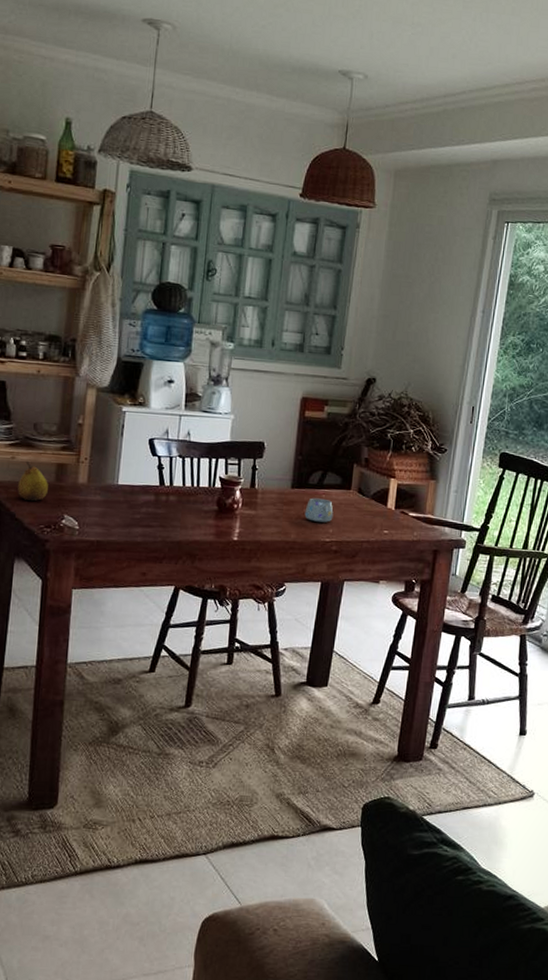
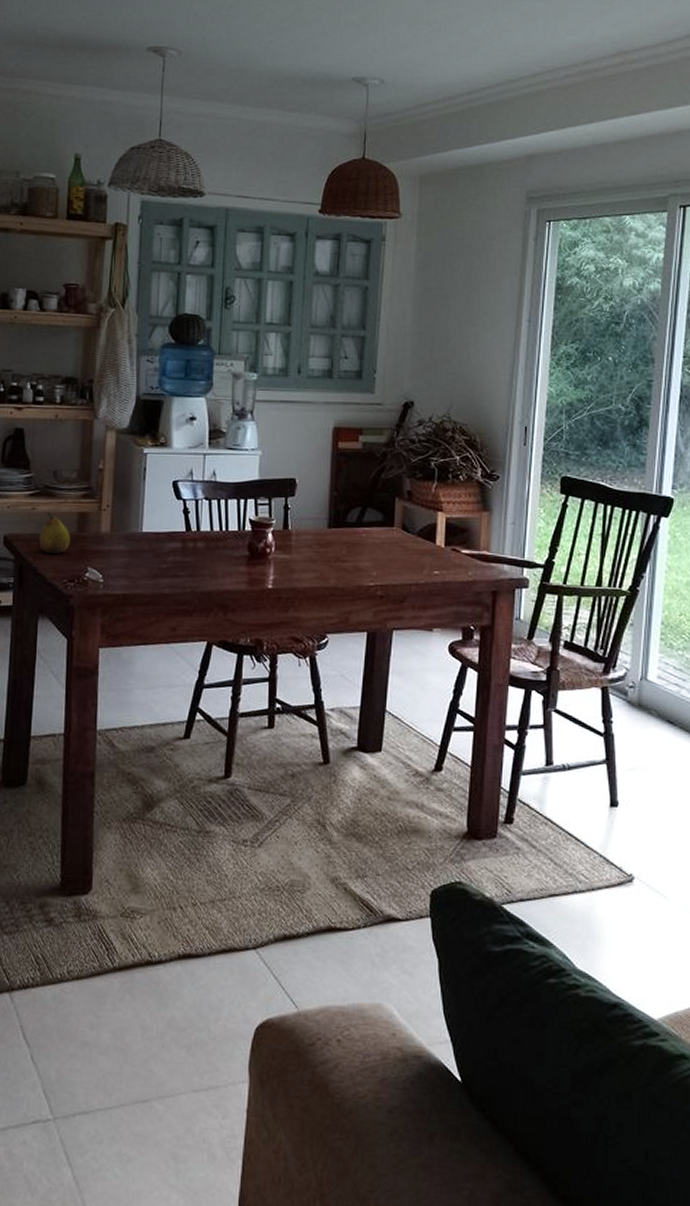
mug: present [304,497,334,523] -> none [344,537,376,565]

